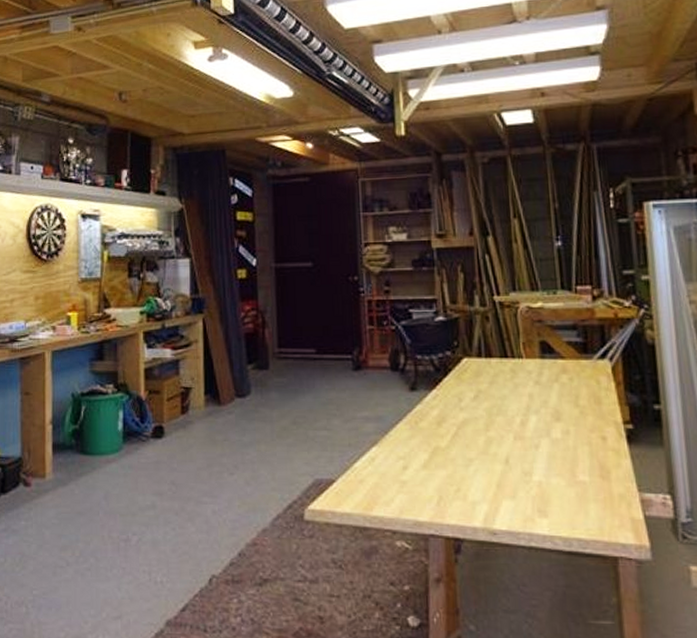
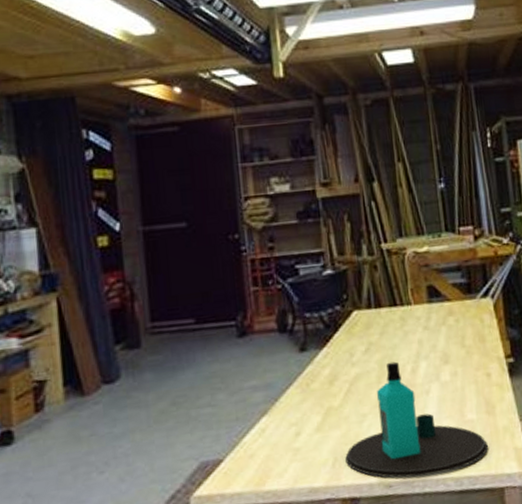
bottle: none [450,412,601,530] -> present [345,361,488,478]

